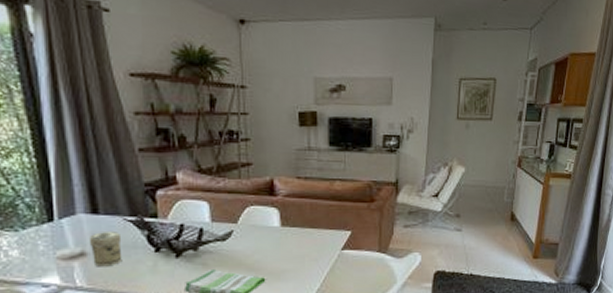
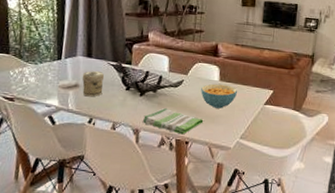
cereal bowl: none [258,230,307,261] -> present [201,83,238,109]

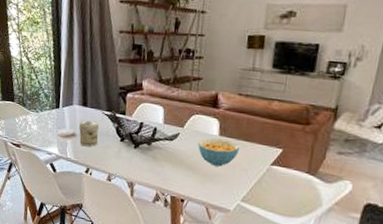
dish towel: present [142,108,204,135] -> none [136,162,201,192]

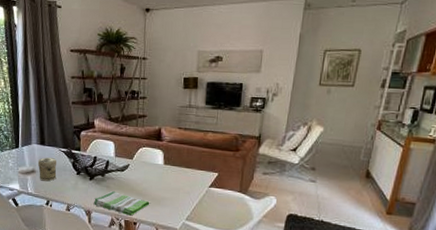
dish towel: none [136,162,201,192] -> present [93,191,150,216]
cereal bowl: present [198,138,240,167] -> none [146,167,183,191]

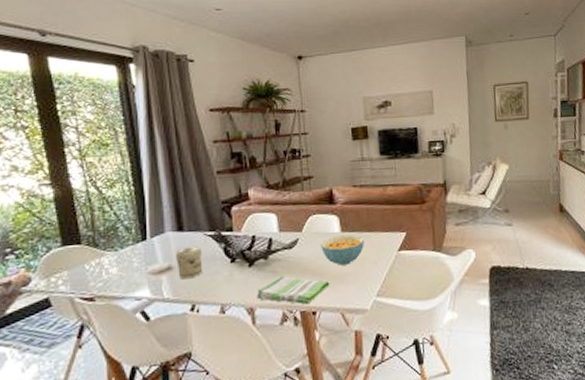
cereal bowl: none [146,167,183,191] -> present [321,235,365,266]

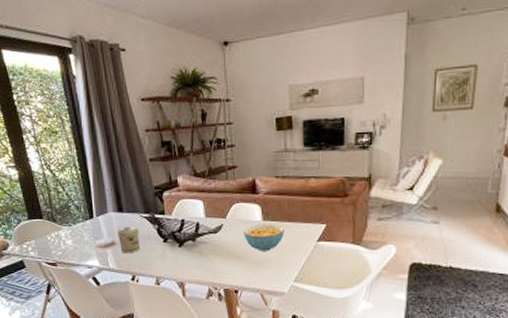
dish towel: present [256,276,330,305] -> none [185,257,251,283]

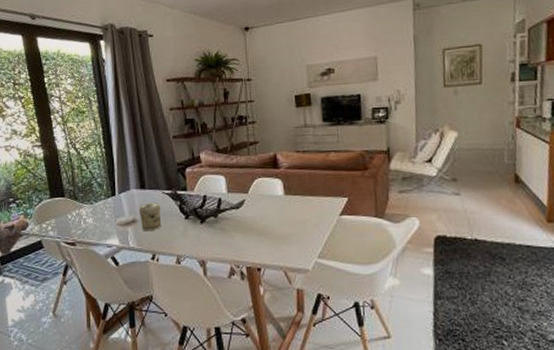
cereal bowl: present [243,224,285,251] -> none [265,198,307,227]

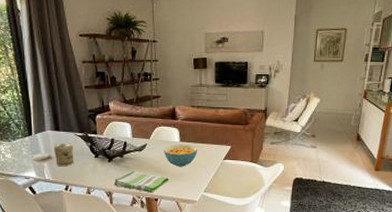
dish towel: none [207,234,274,261] -> present [113,171,169,193]
cereal bowl: none [265,198,307,227] -> present [164,145,198,167]

